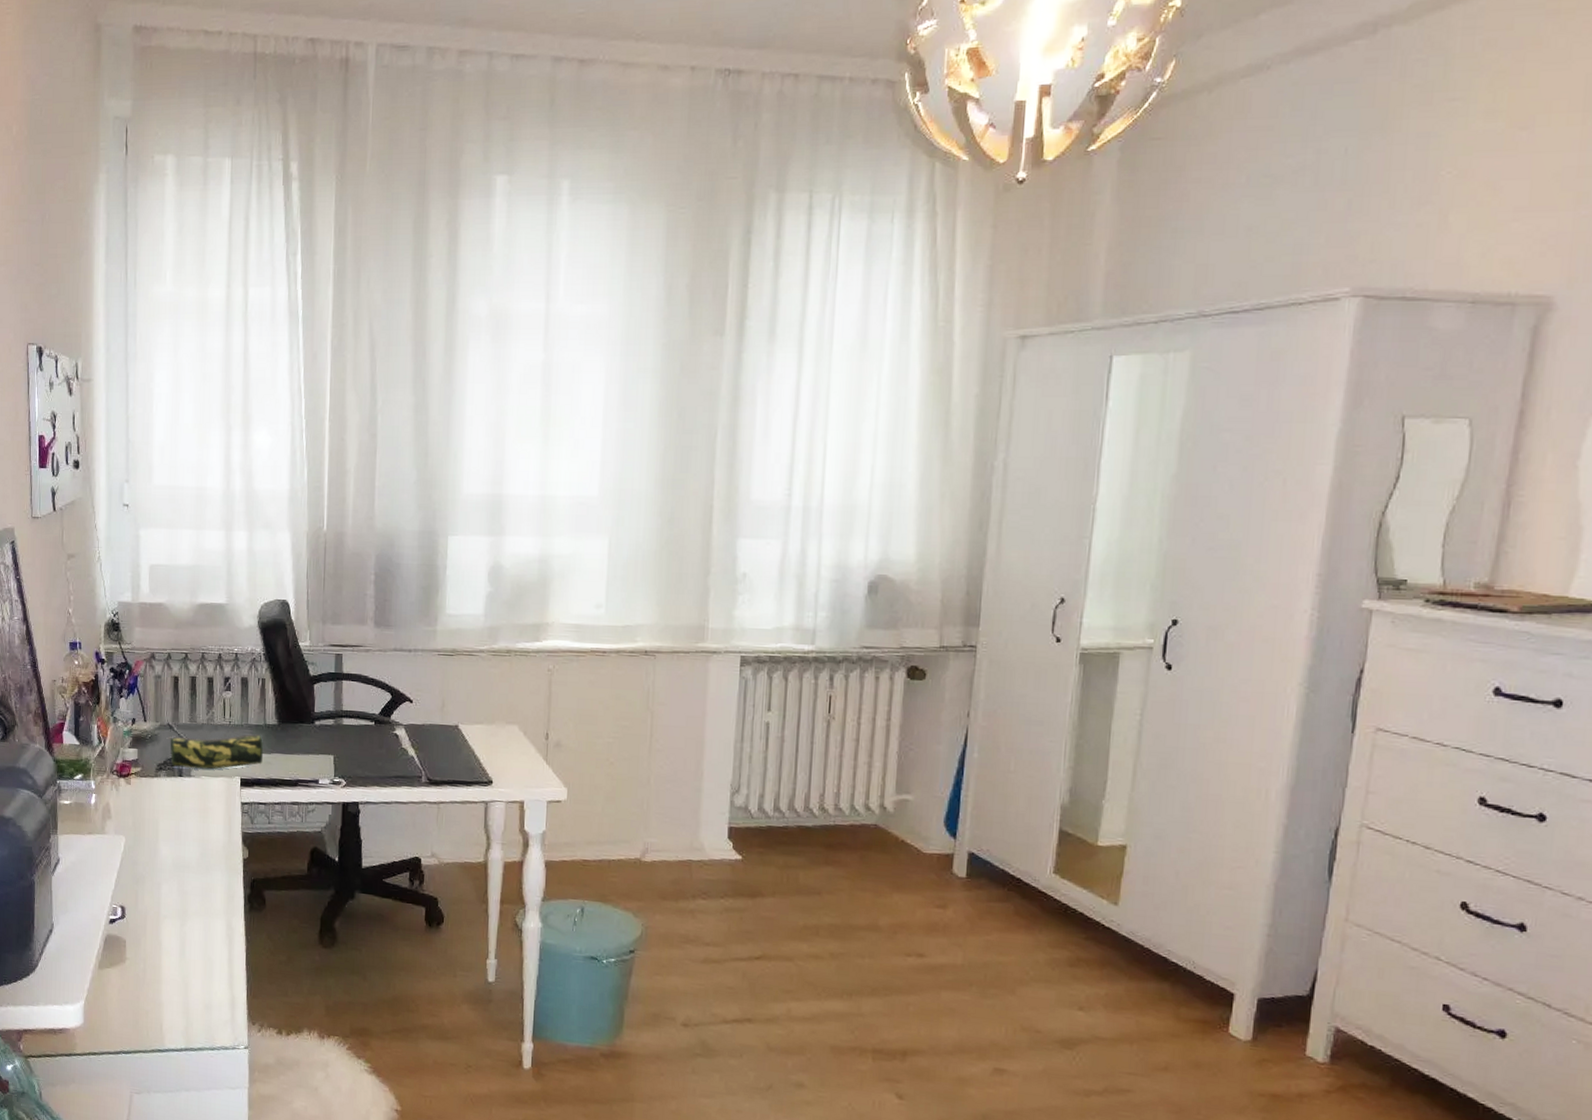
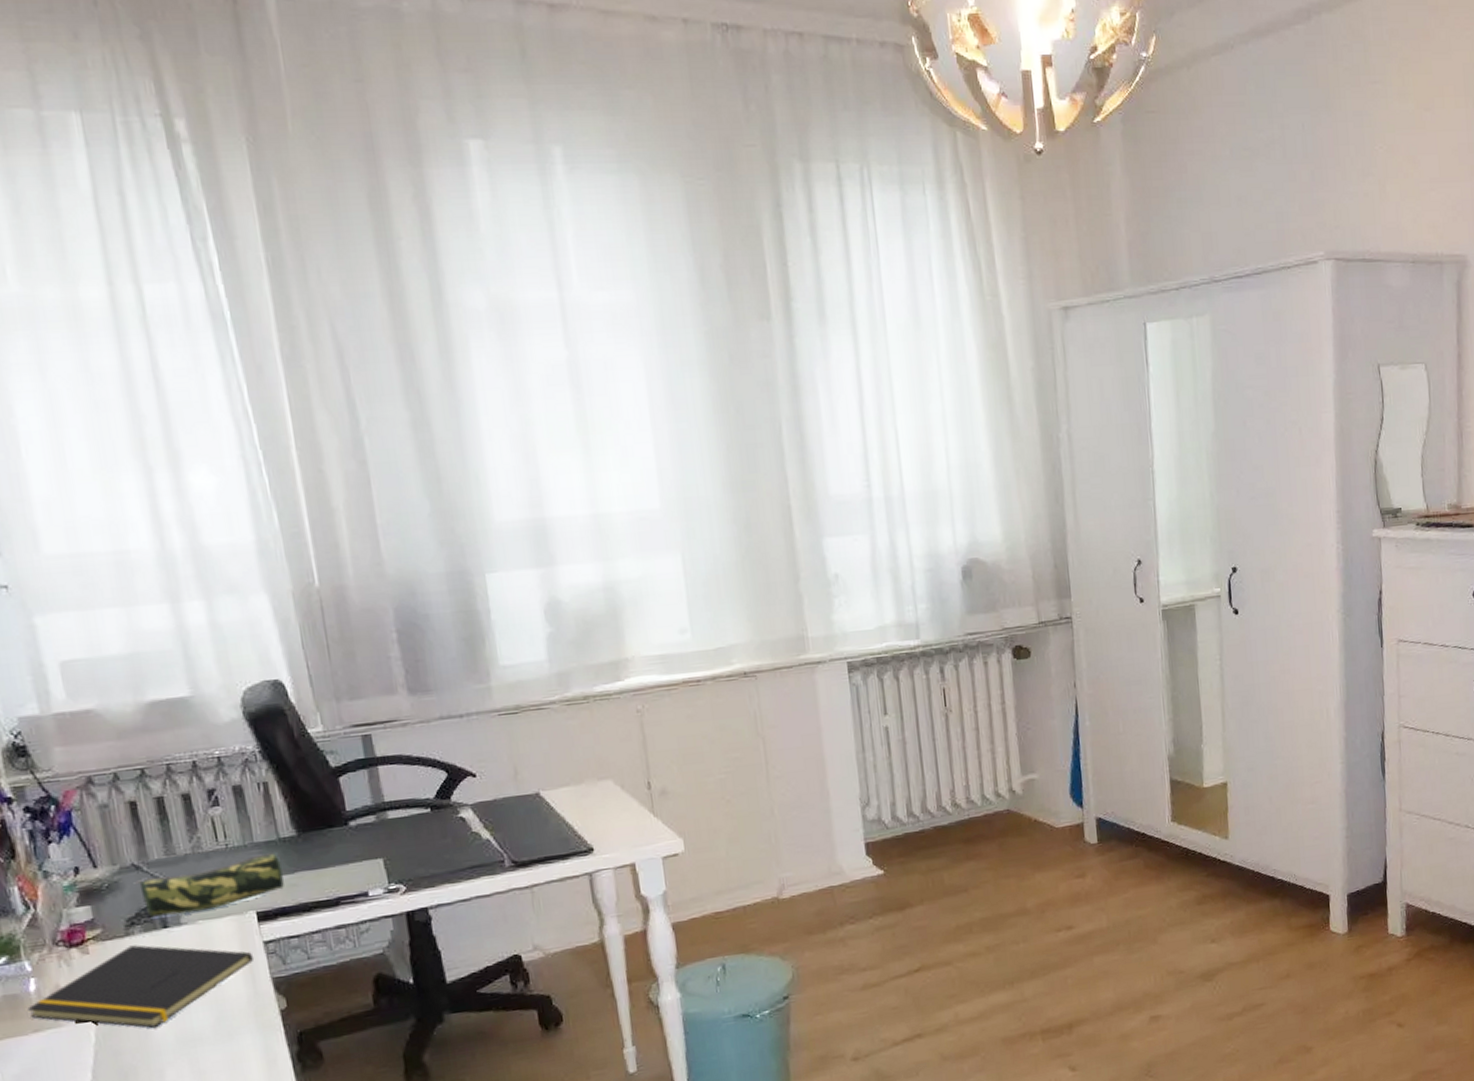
notepad: none [88,785,233,850] -> present [27,944,255,1028]

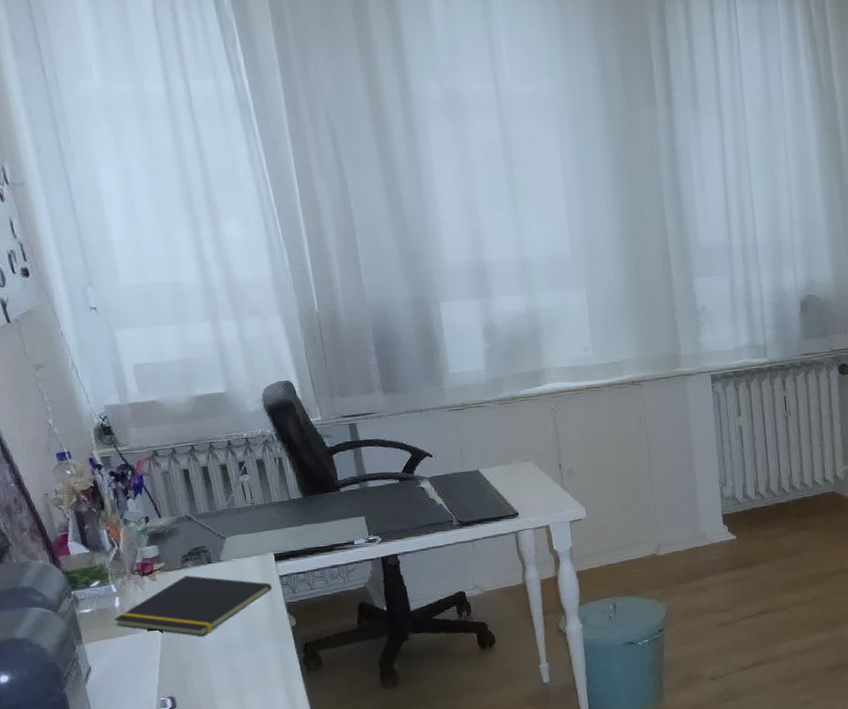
pencil case: present [133,852,285,917] -> none [187,510,294,555]

